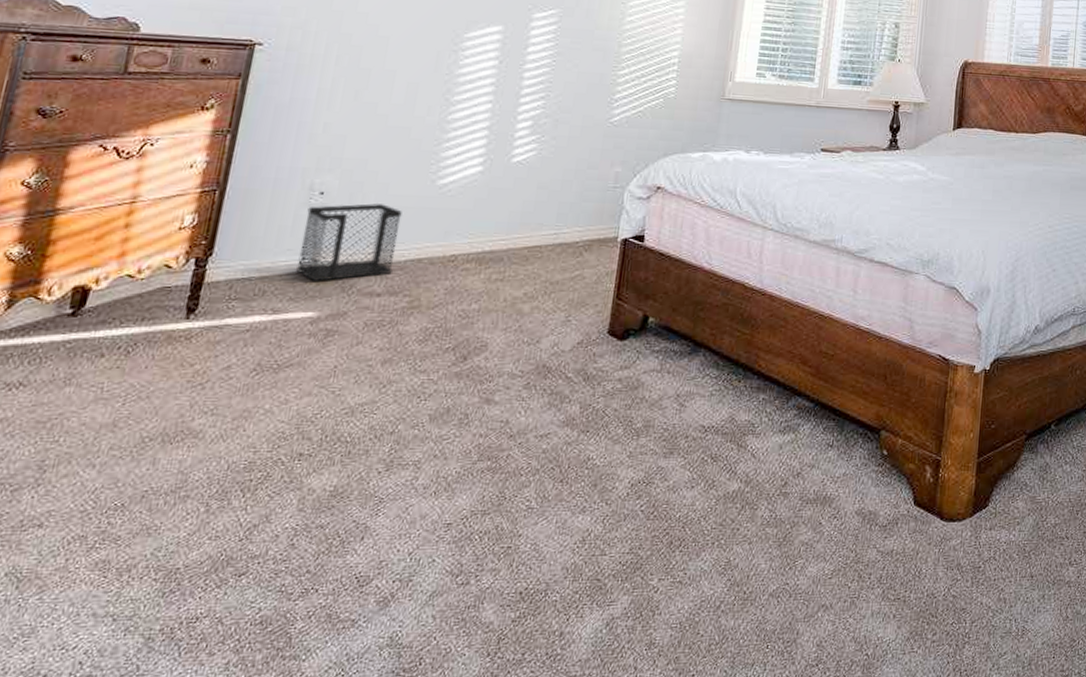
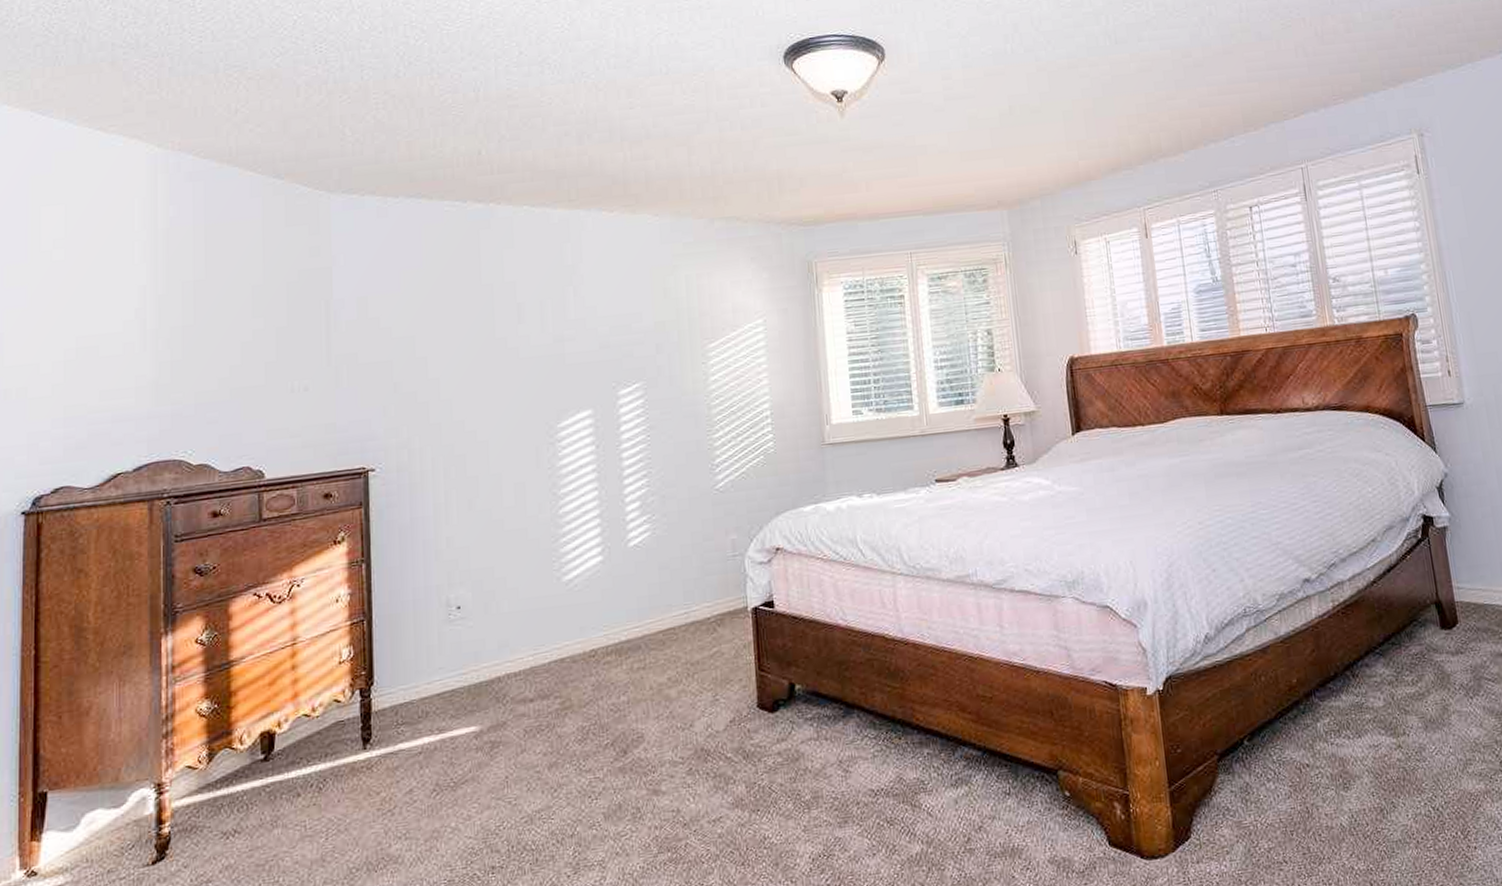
wastebasket: present [296,203,402,281] -> none [449,609,539,696]

